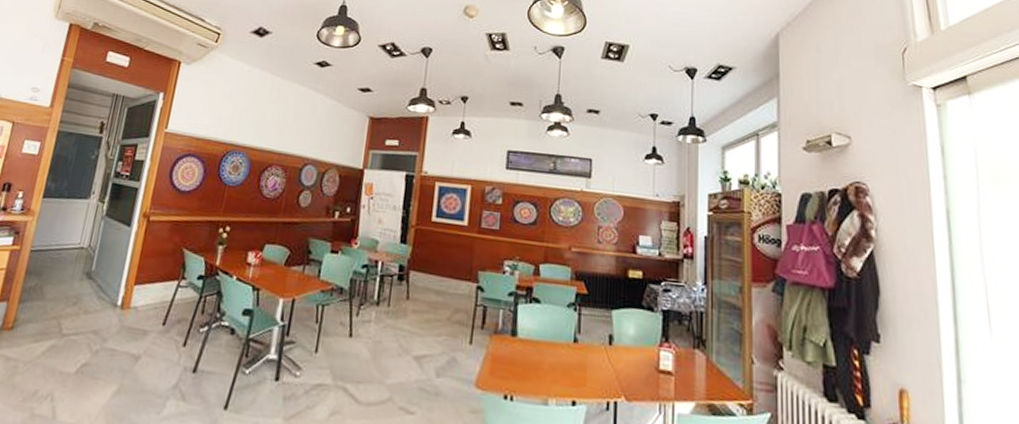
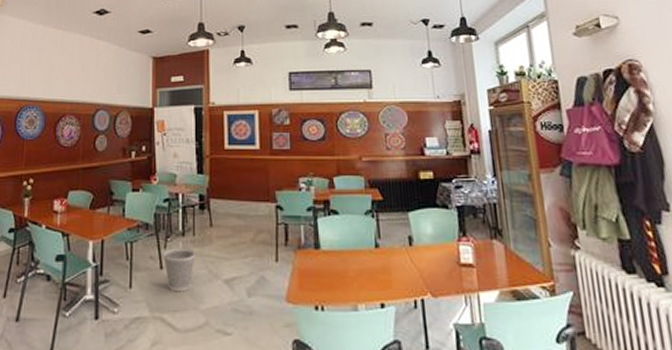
wastebasket: none [353,316,388,364] -> present [162,248,195,292]

